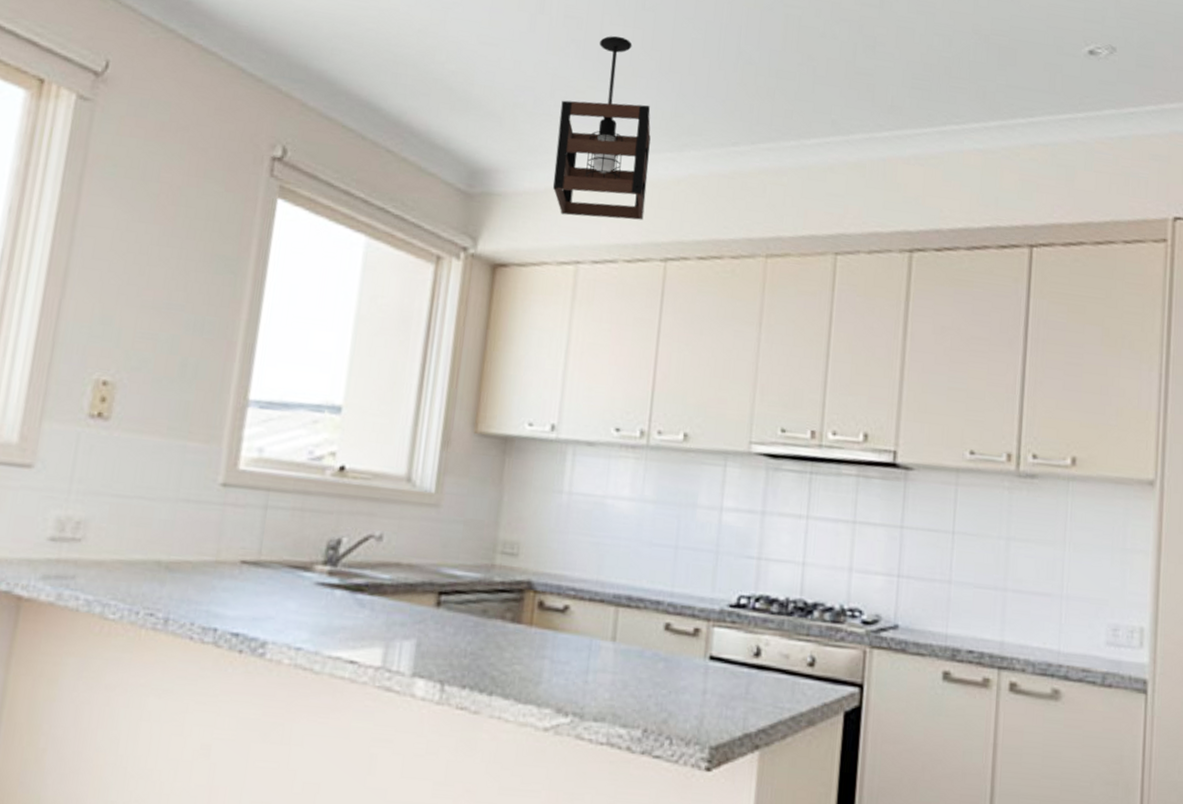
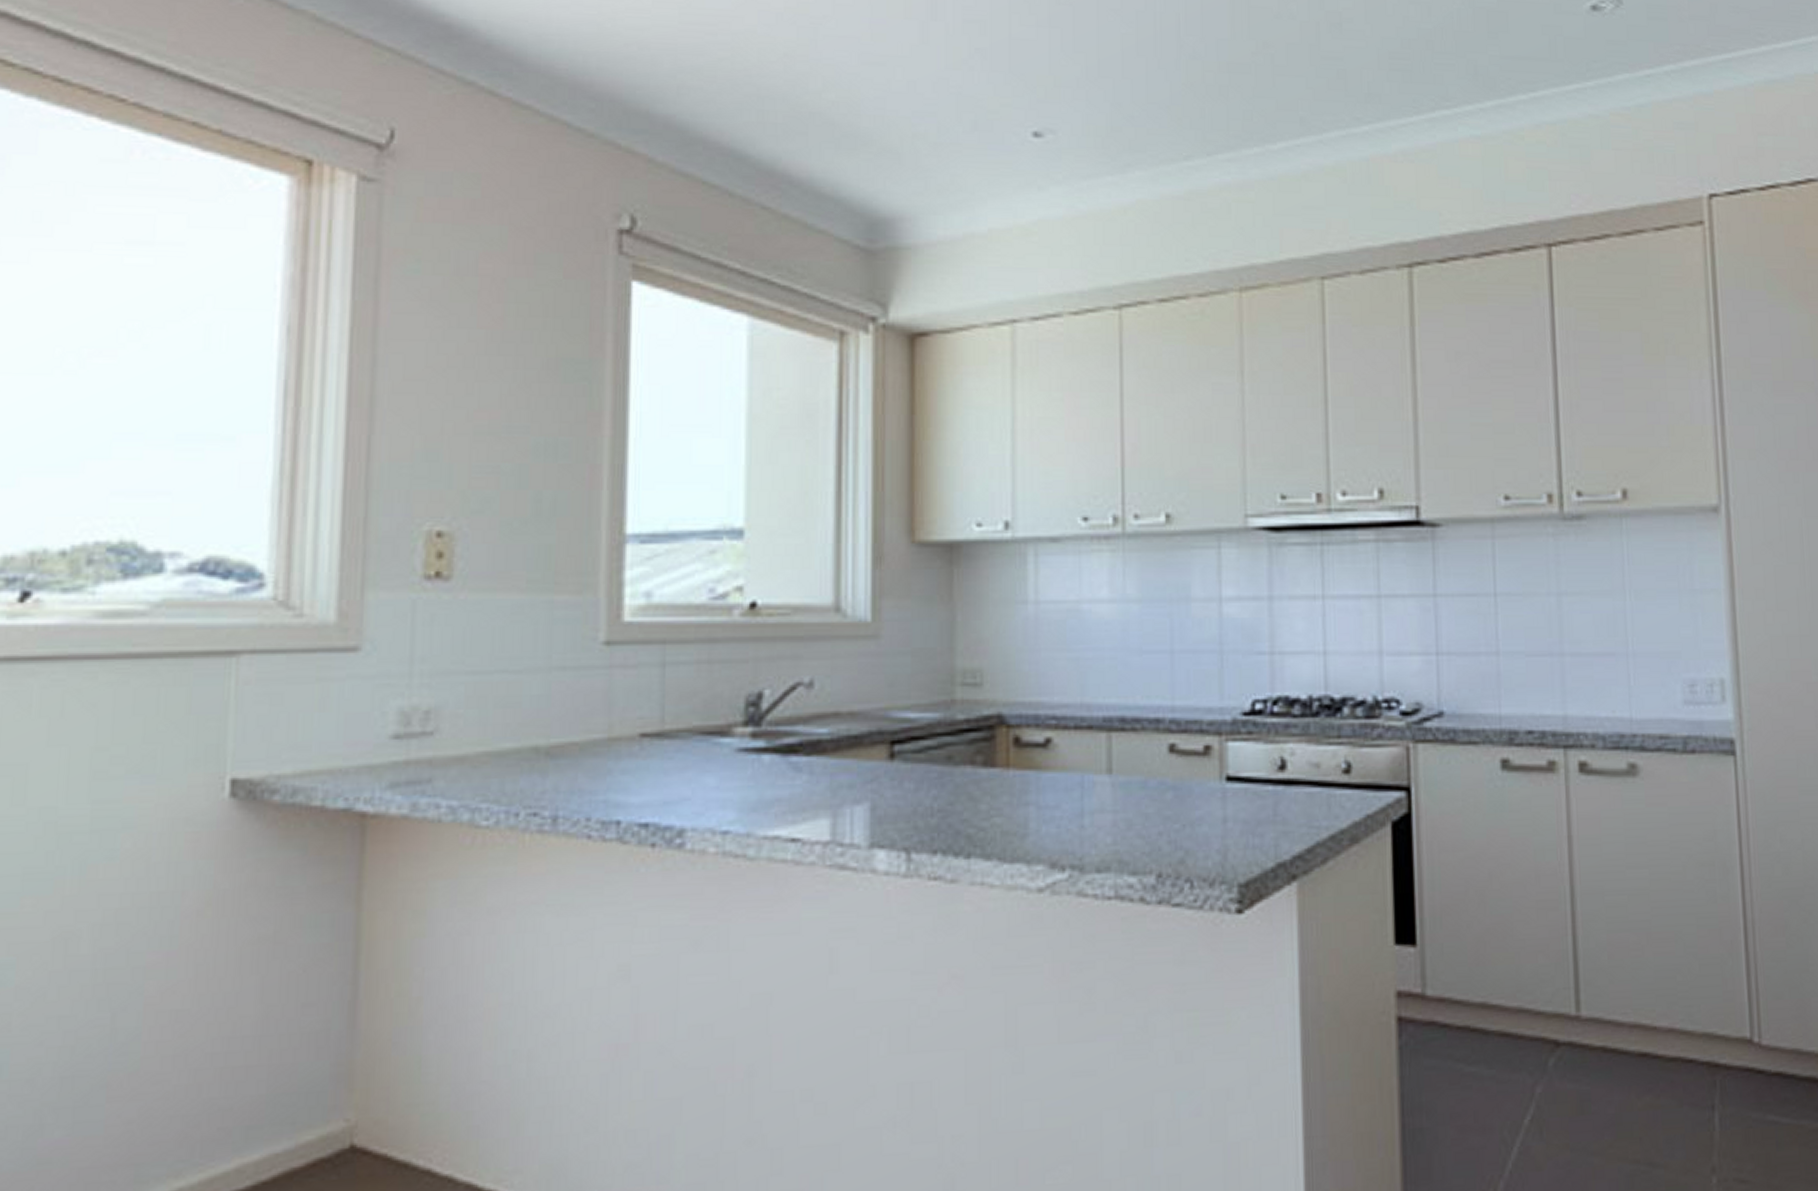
pendant light: present [552,35,651,221] -> none [972,39,1088,265]

